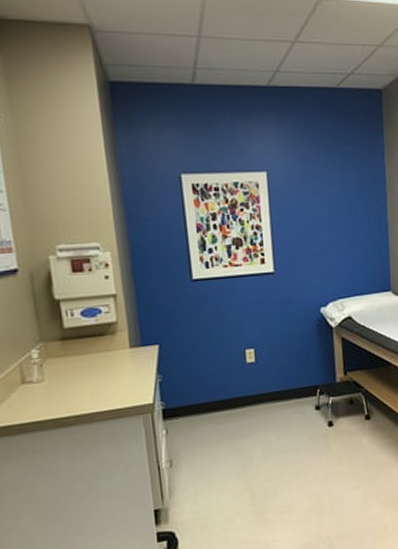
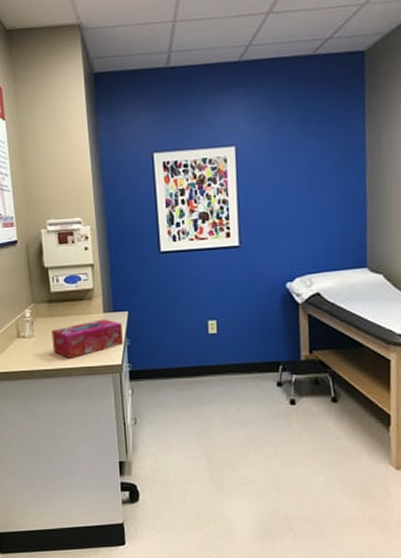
tissue box: none [66,354,155,403] -> present [51,319,124,358]

